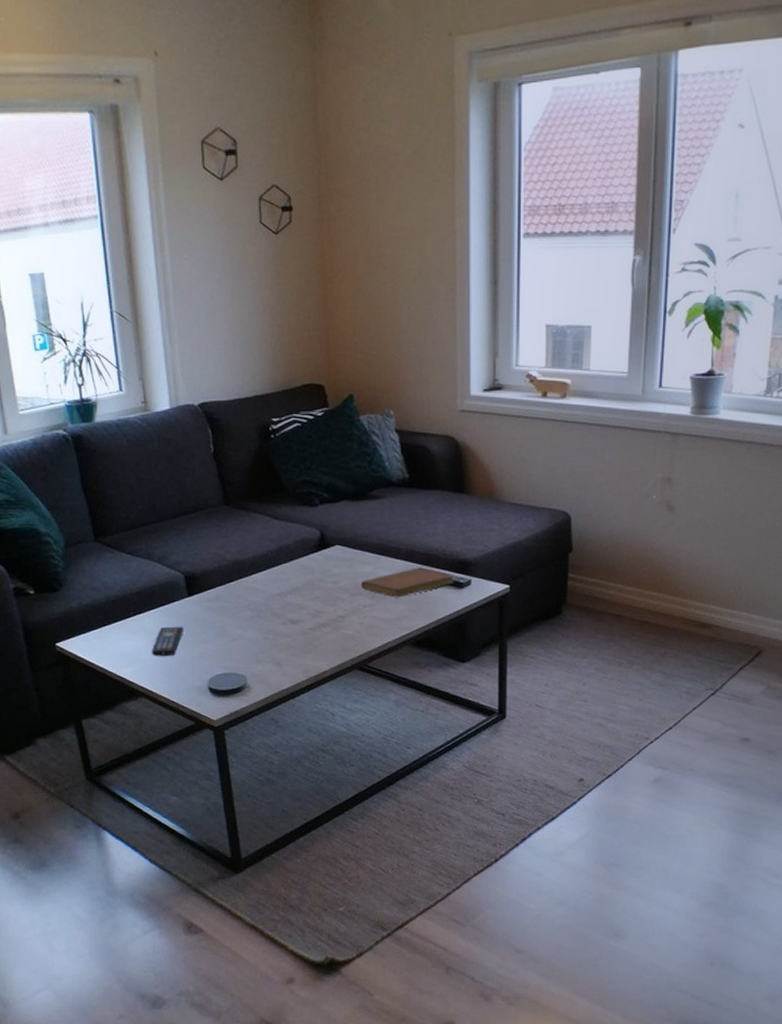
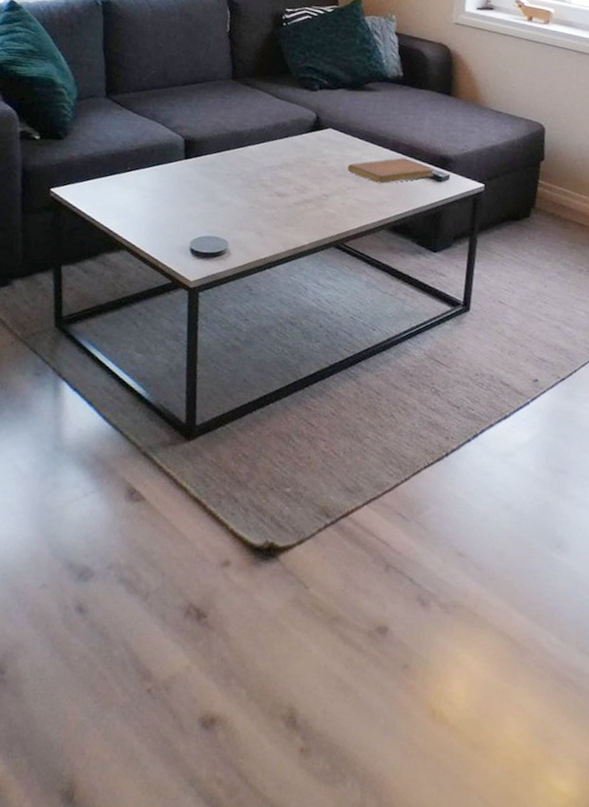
remote control: present [151,626,184,657] -> none [140,185,176,214]

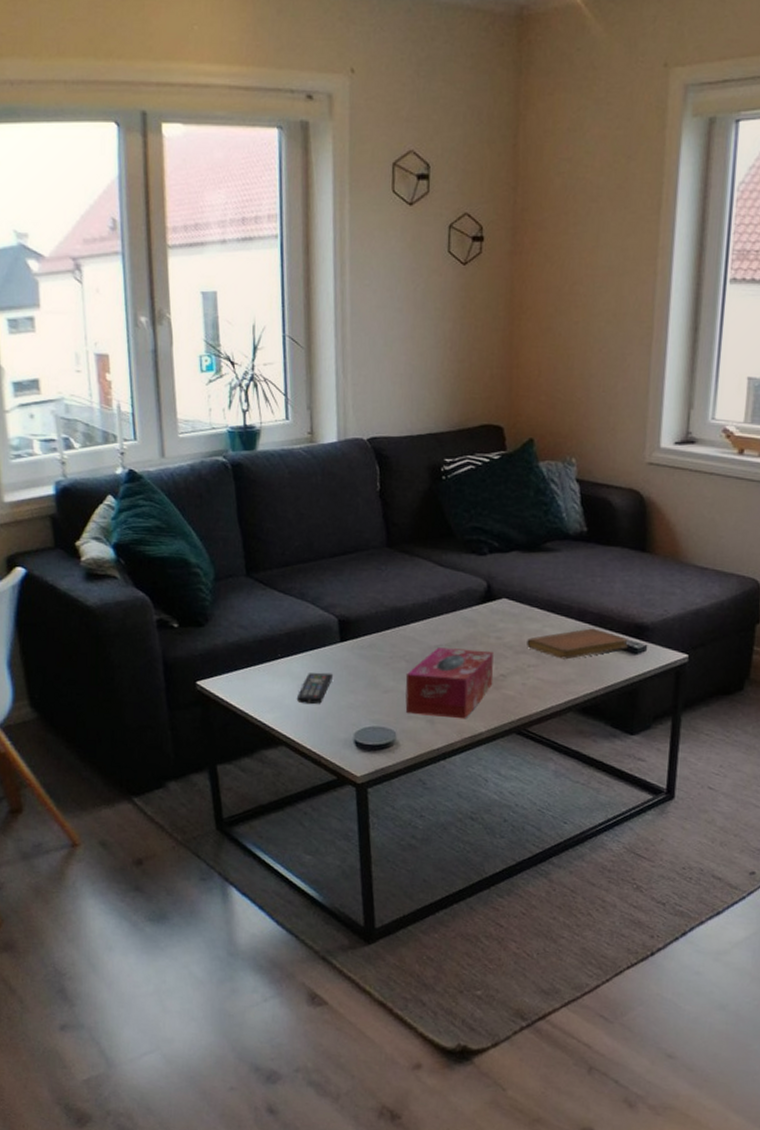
remote control: none [140,185,176,214] -> present [296,672,334,705]
tissue box: none [238,168,319,233] -> present [405,647,494,720]

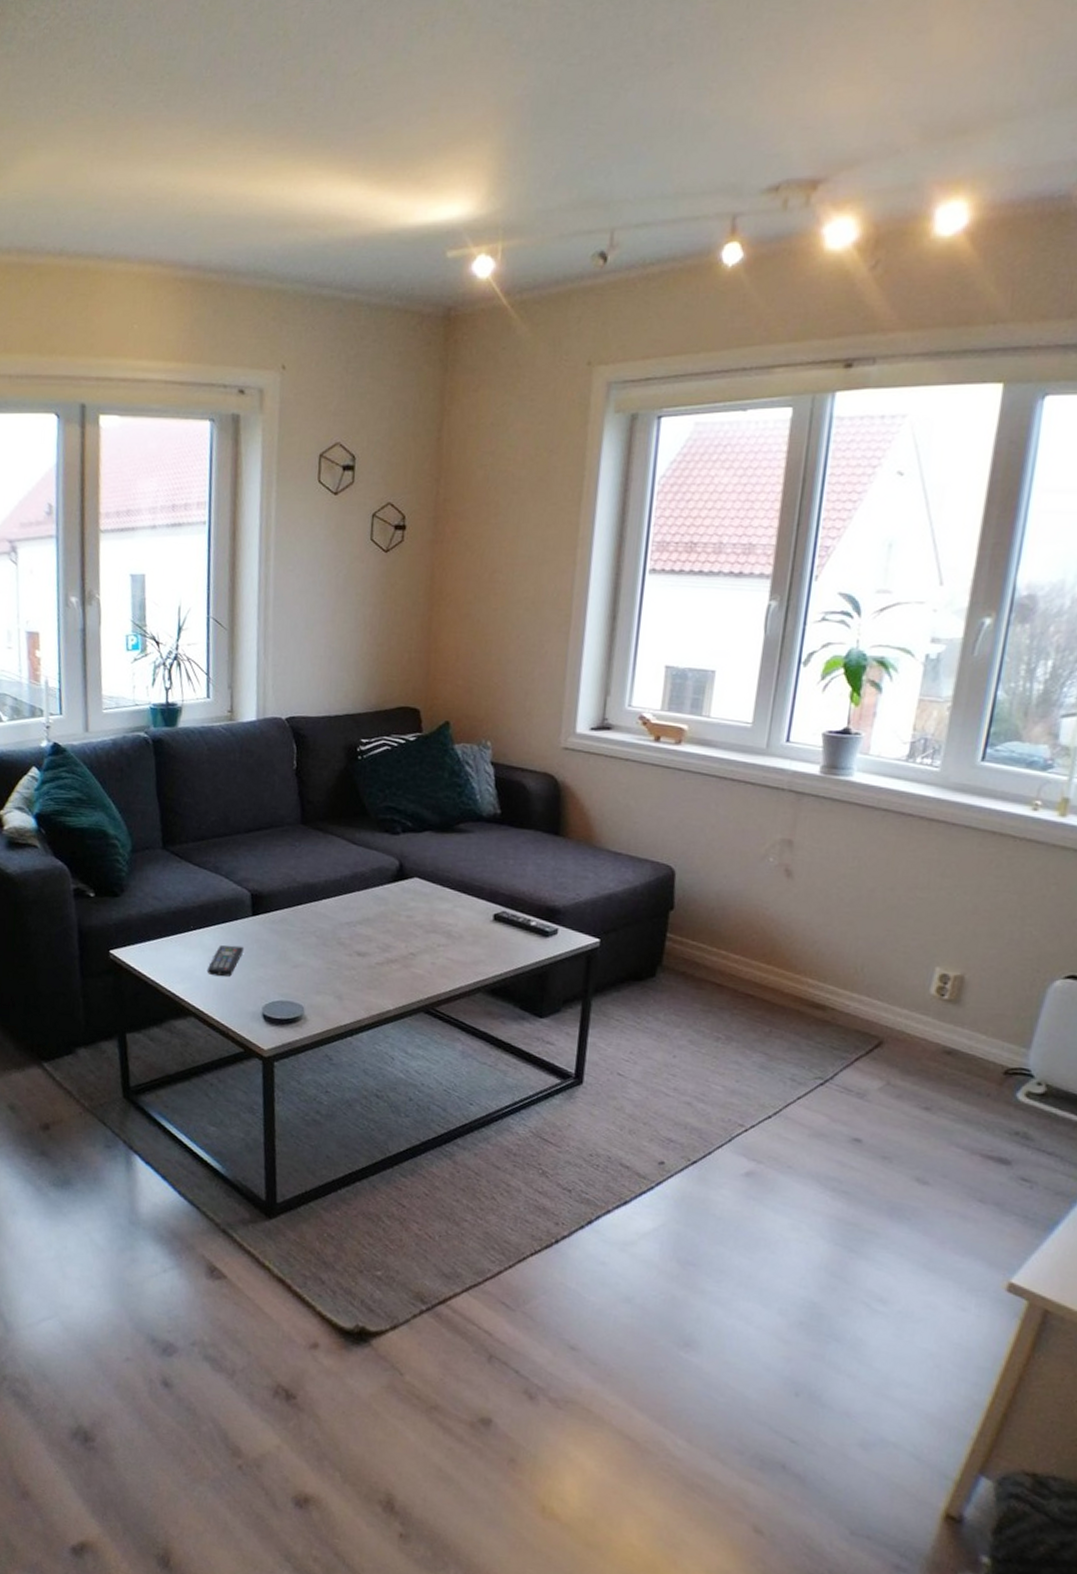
tissue box: present [405,647,494,720] -> none [314,924,404,997]
notebook: present [527,628,629,660] -> none [437,909,540,941]

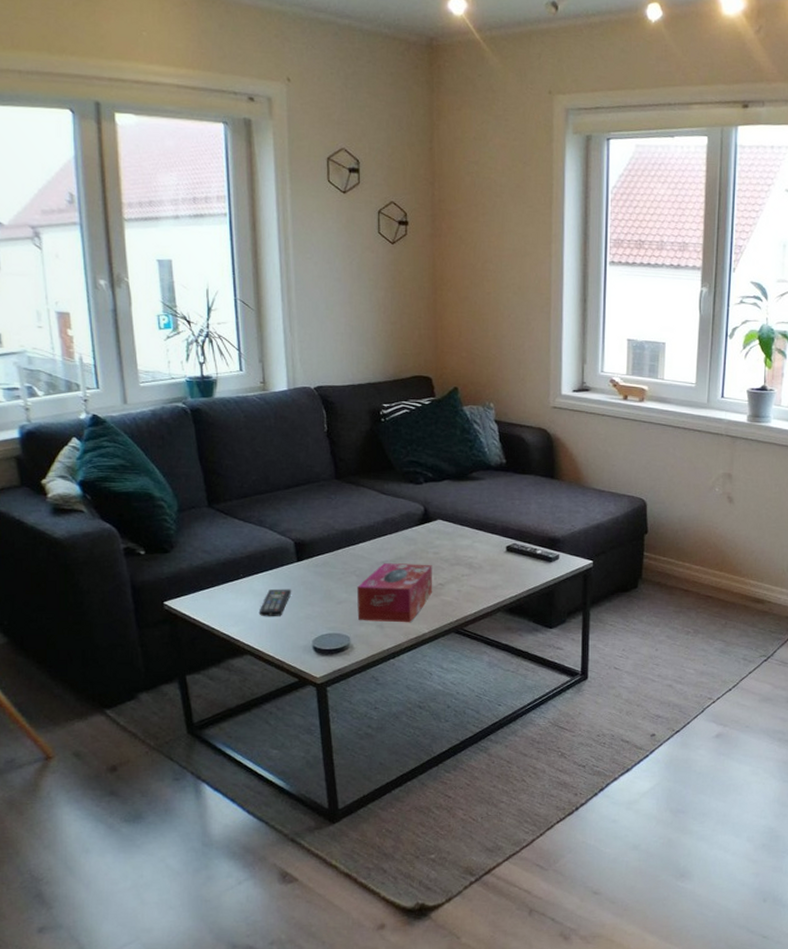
tissue box: none [314,924,404,997] -> present [356,563,433,623]

